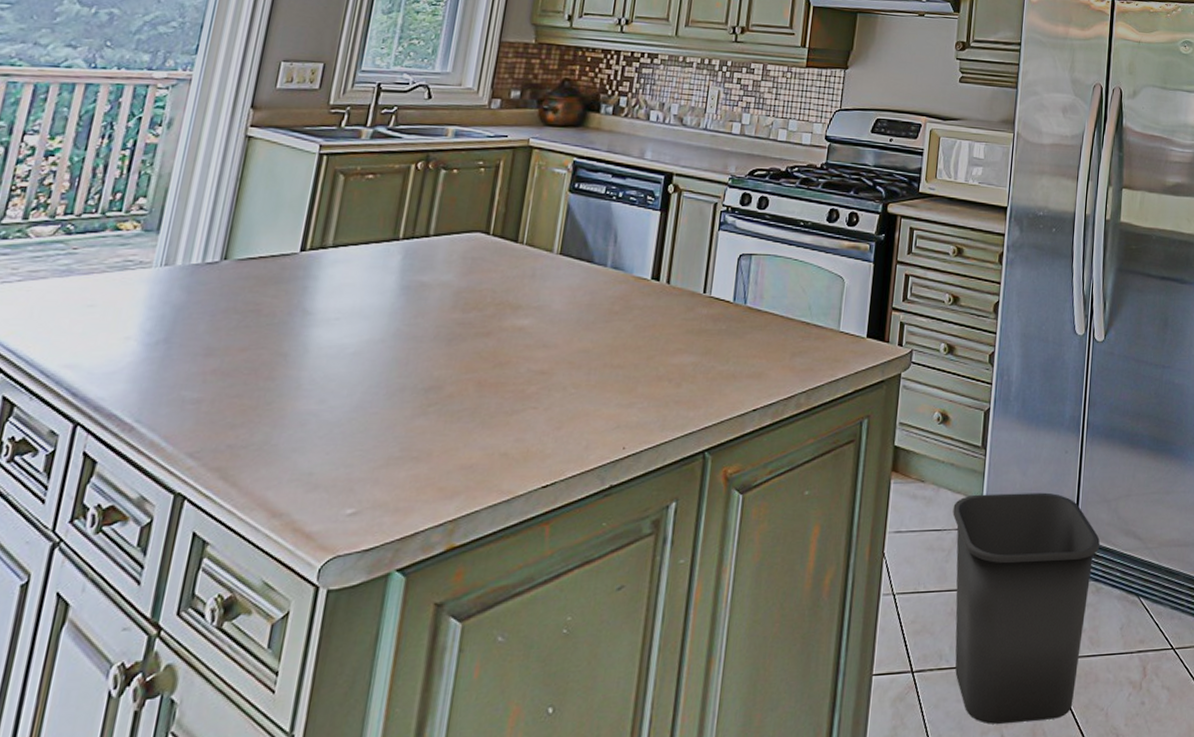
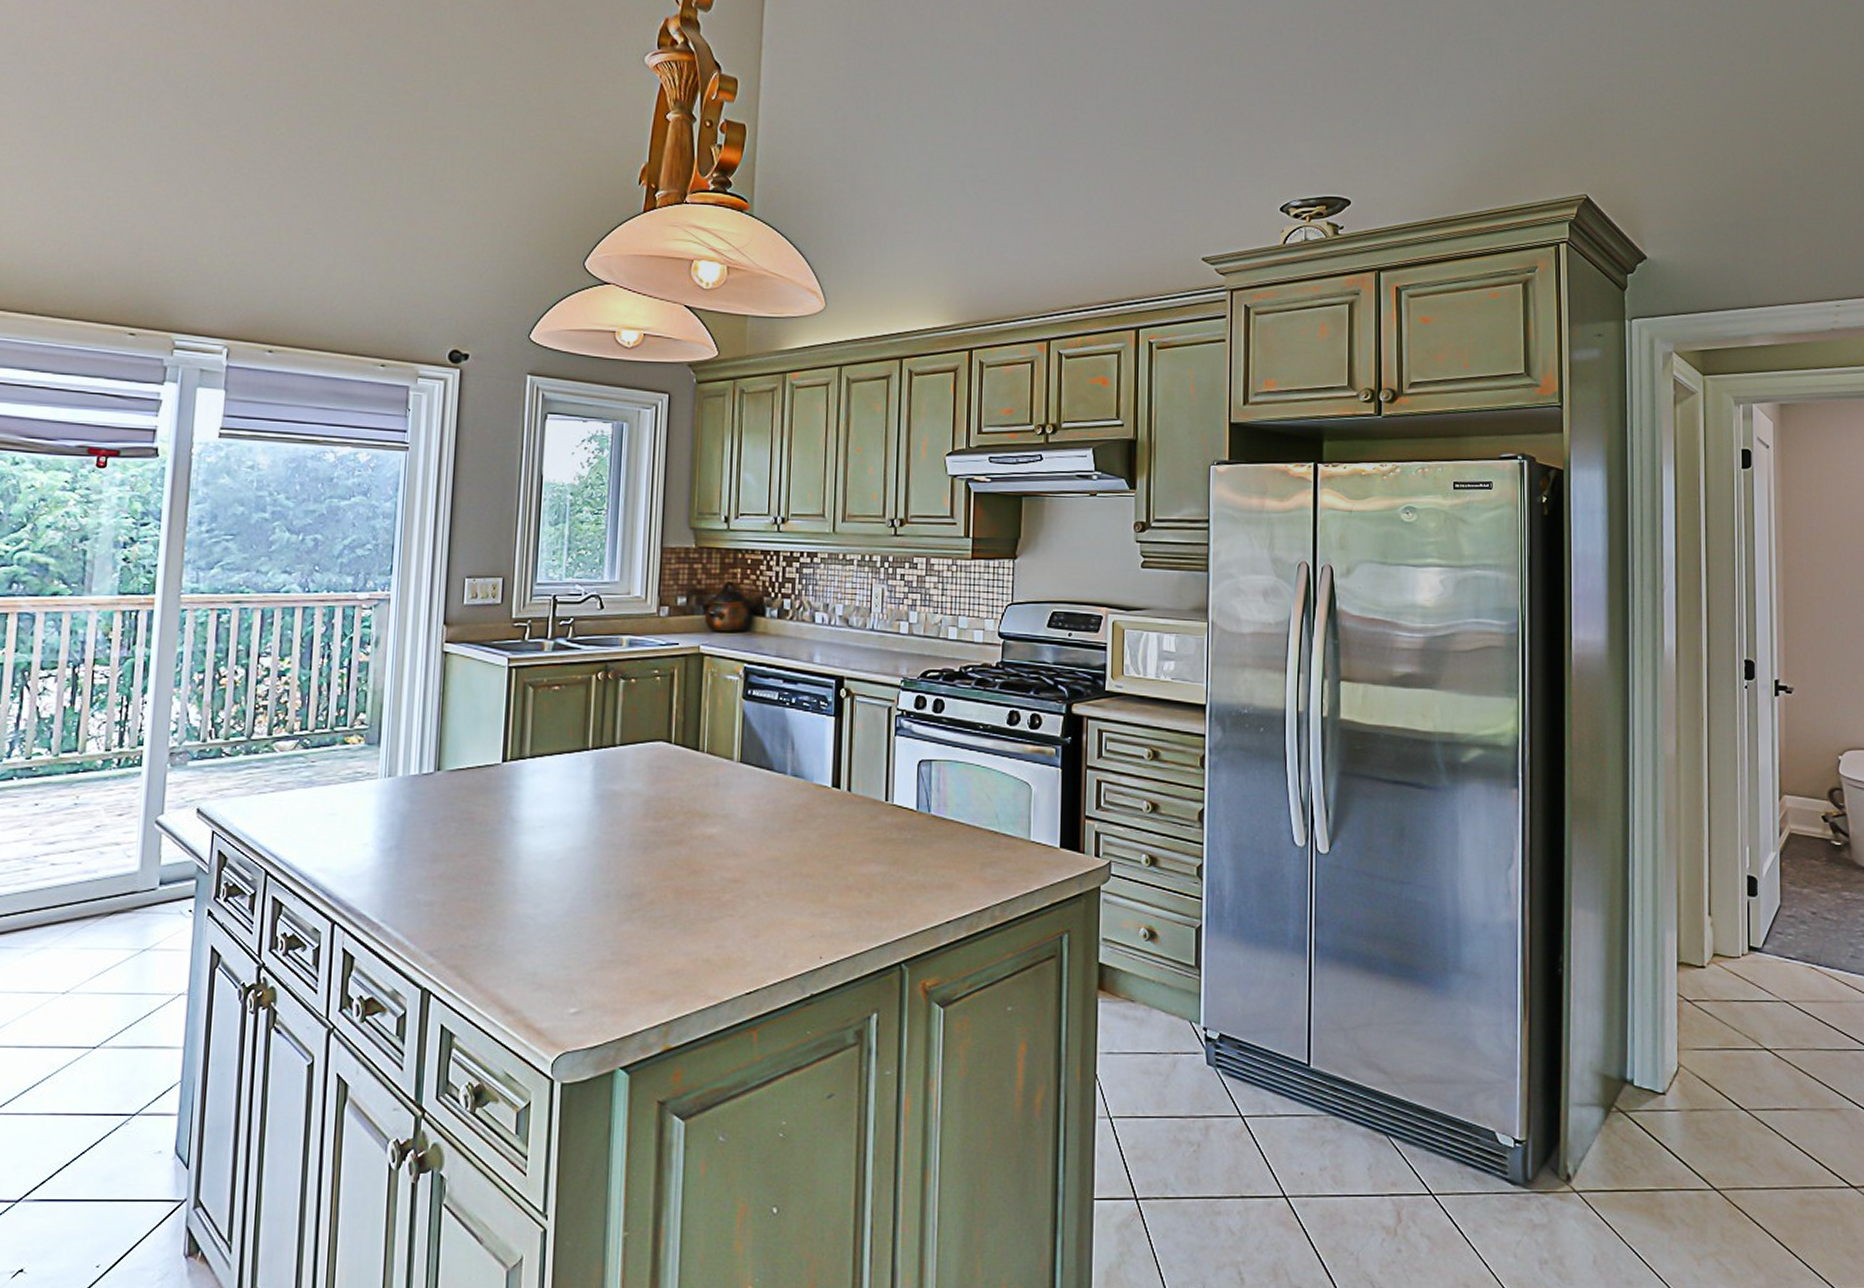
waste bin: present [952,492,1100,724] -> none [1168,1017,1338,1259]

